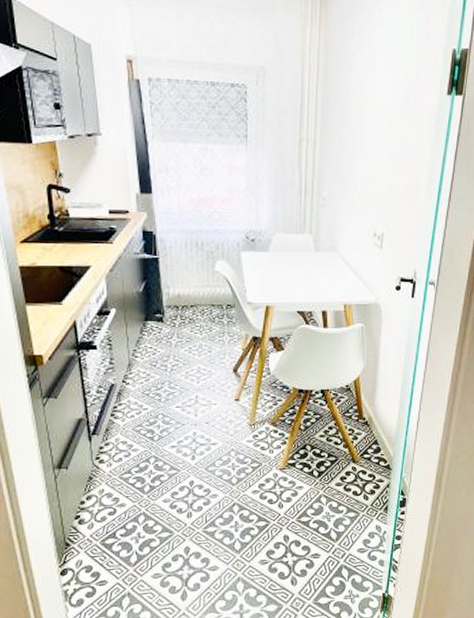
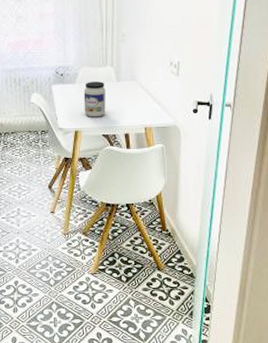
jar: none [277,250,302,291] -> present [84,82,106,117]

